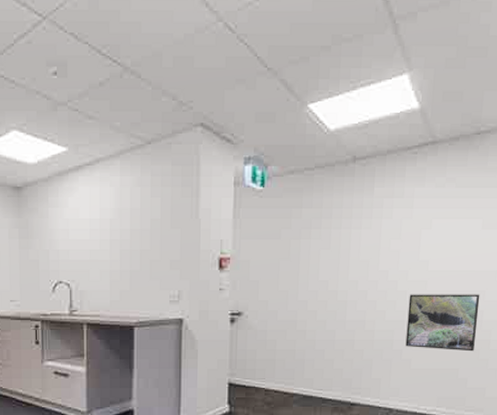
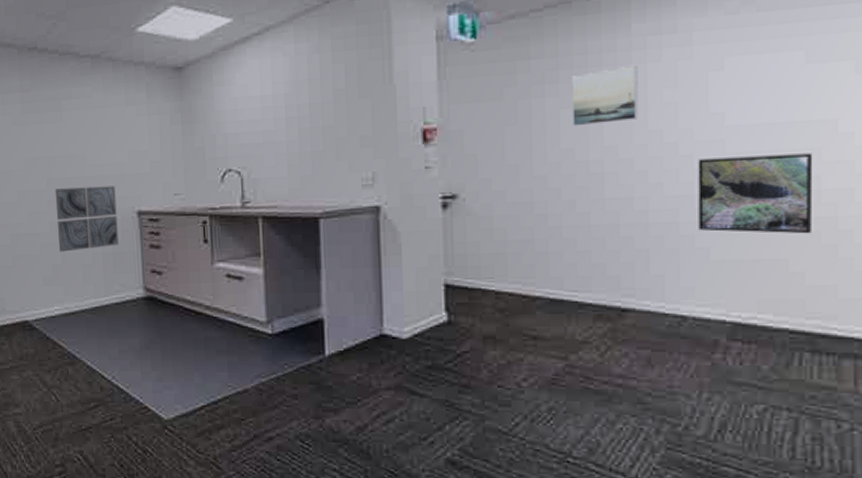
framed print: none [328,219,376,264] -> present [572,64,638,127]

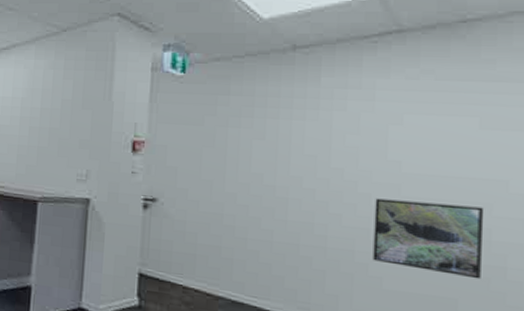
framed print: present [572,64,638,127] -> none [263,111,325,157]

